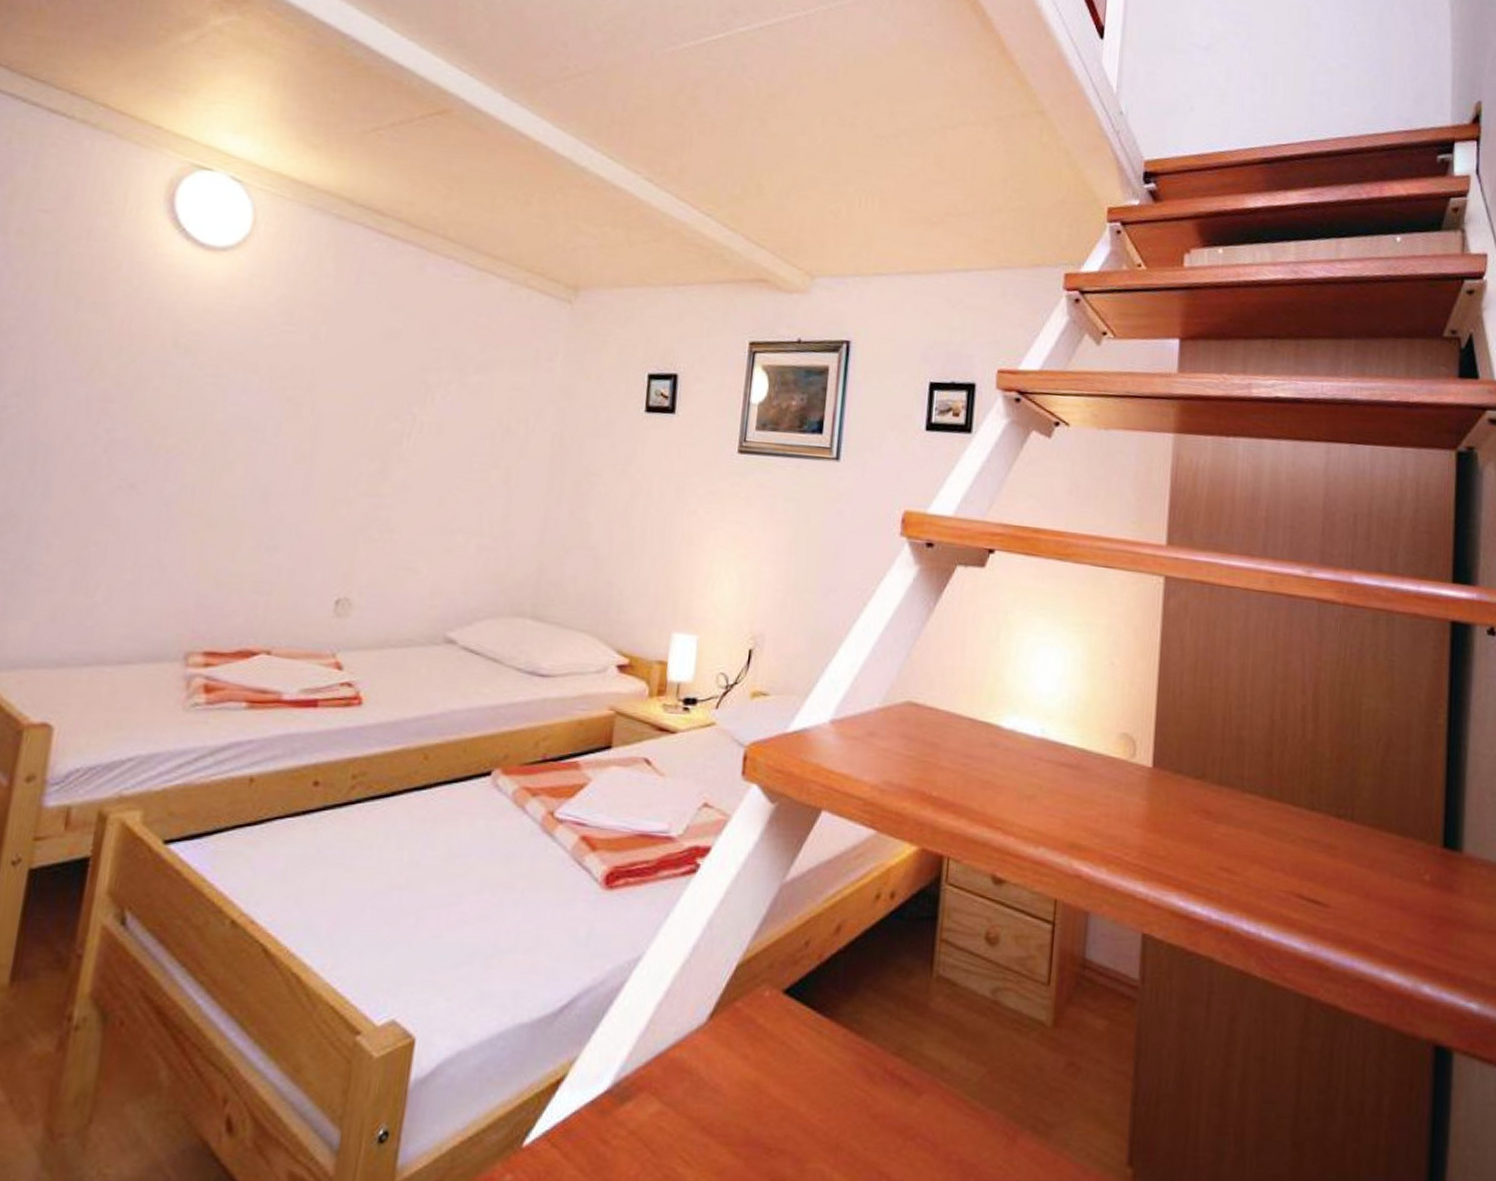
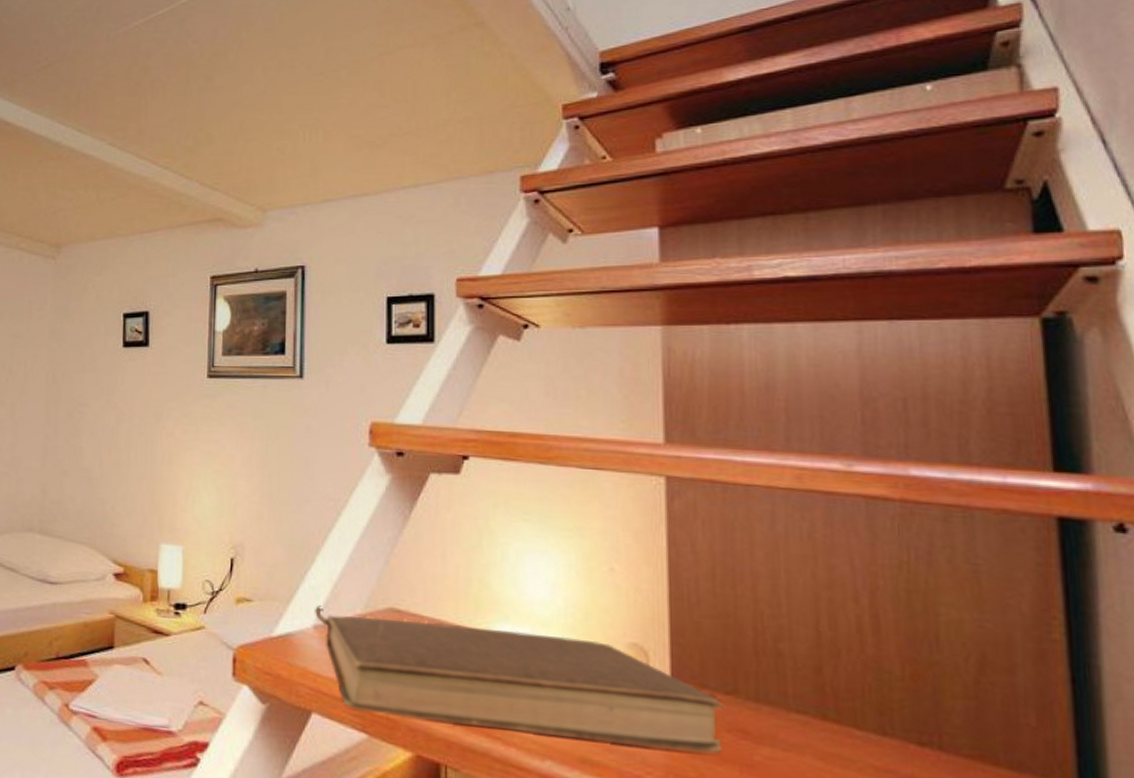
book: none [833,699,1194,834] -> present [315,606,725,755]

